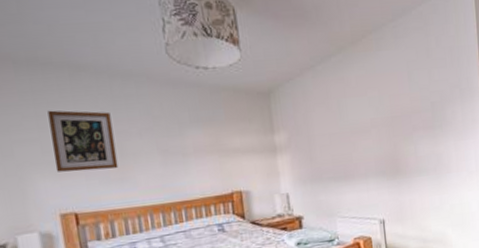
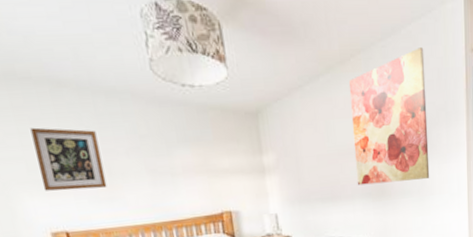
wall art: none [360,27,446,164] -> present [348,47,430,186]

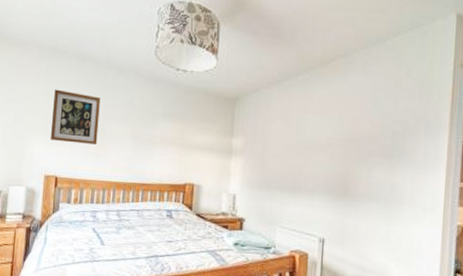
wall art: present [348,47,430,186] -> none [320,58,408,187]

